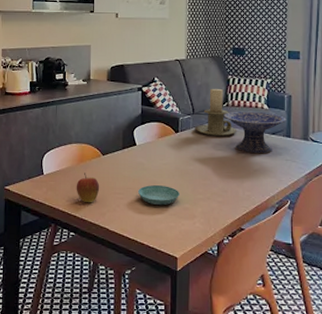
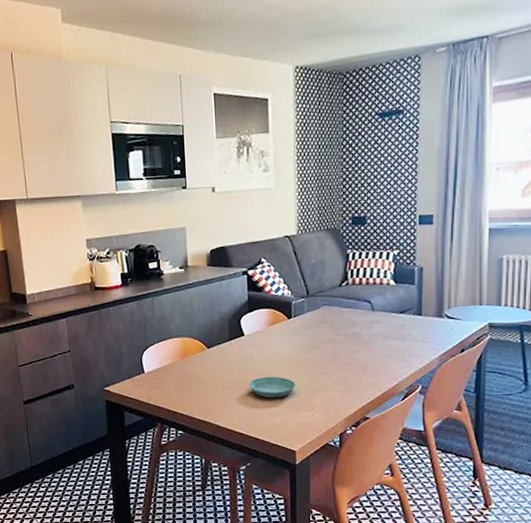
apple: present [76,172,100,203] -> none [180,368,207,400]
candle holder: present [195,88,237,137] -> none [310,265,359,320]
decorative bowl: present [223,111,286,154] -> none [342,288,417,336]

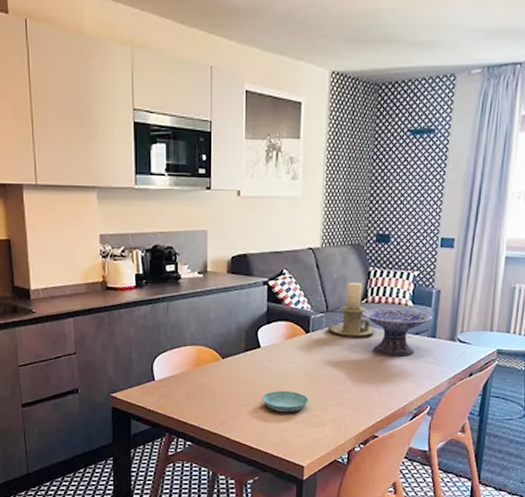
candle holder: none [310,265,359,320] -> present [328,282,377,337]
decorative bowl: none [342,288,417,336] -> present [361,308,433,356]

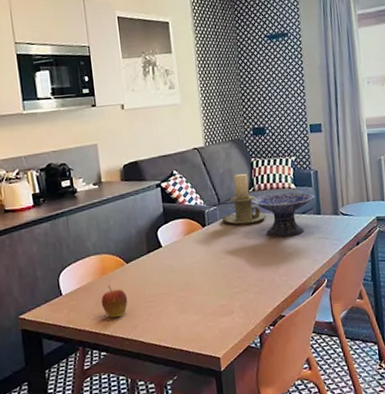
apple: none [192,378,219,411] -> present [101,285,128,318]
saucer: present [262,391,309,413] -> none [170,284,216,308]

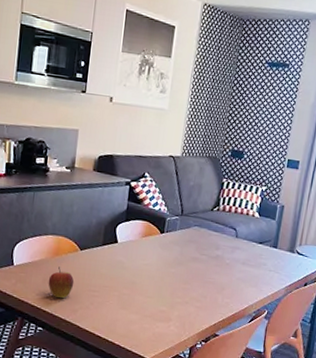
candle holder: present [222,173,267,225] -> none [181,190,225,242]
decorative bowl: present [250,191,315,237] -> none [212,216,276,262]

